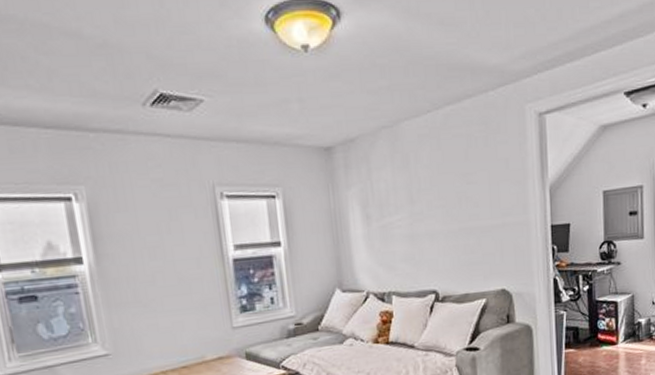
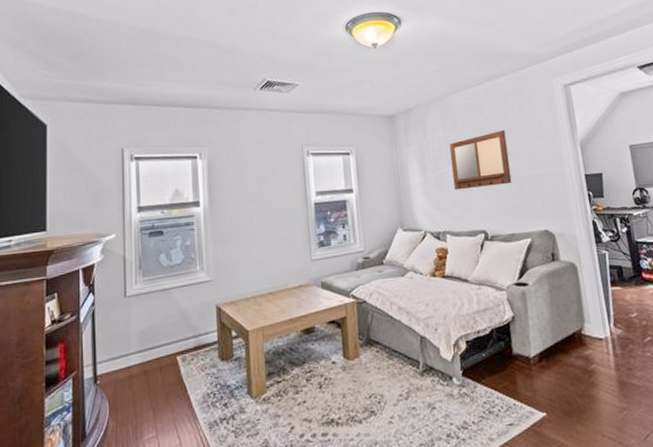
writing board: none [398,169,470,244] -> present [449,129,512,191]

